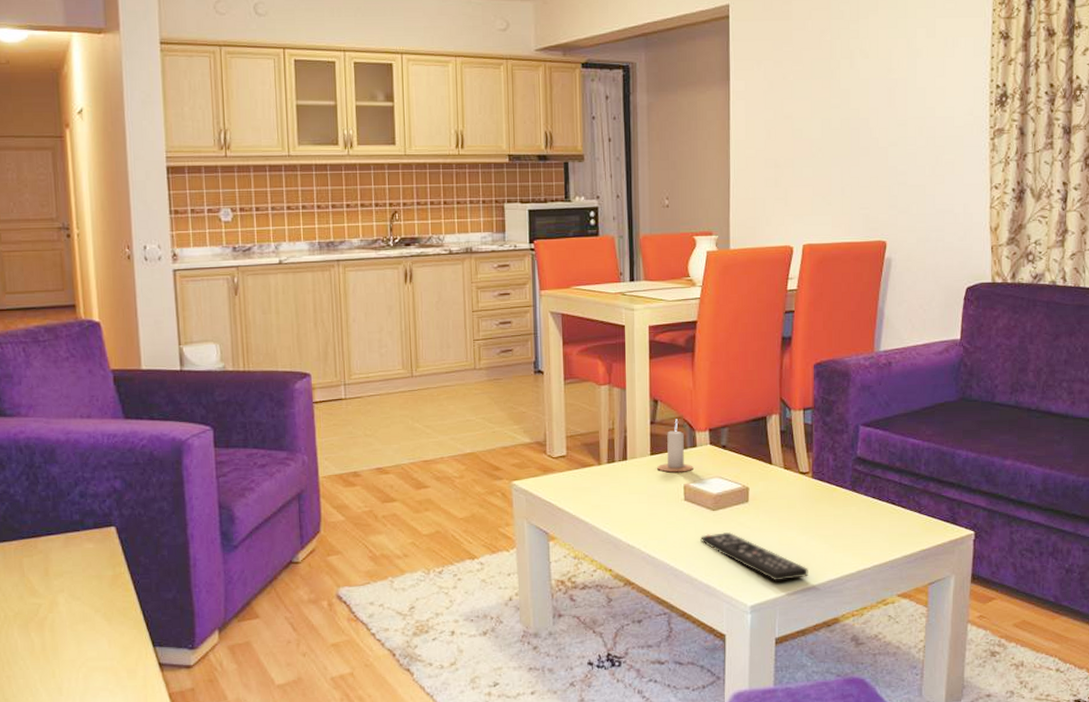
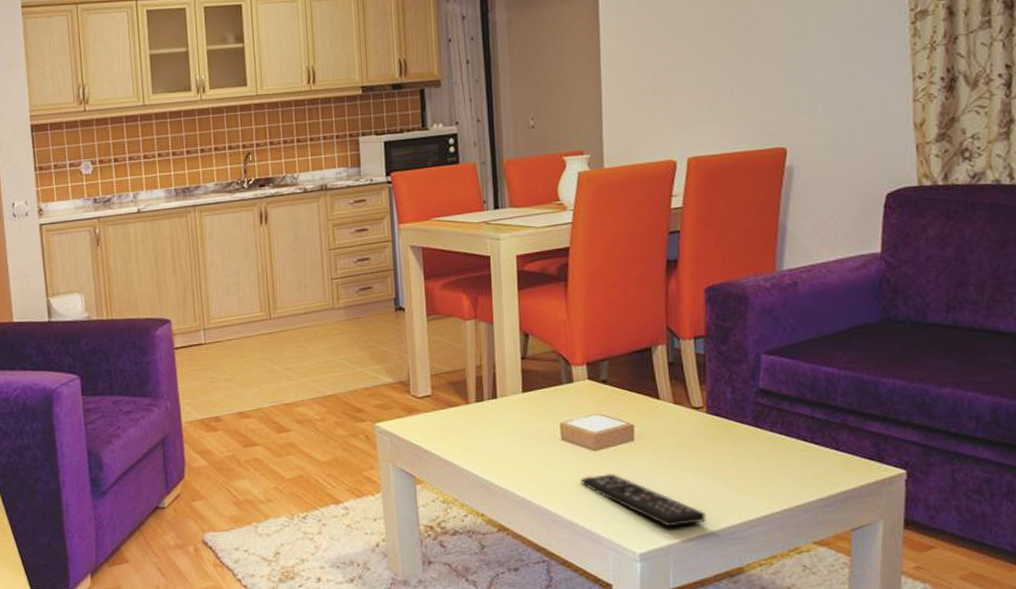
candle: present [657,419,694,473] -> none [530,353,571,411]

